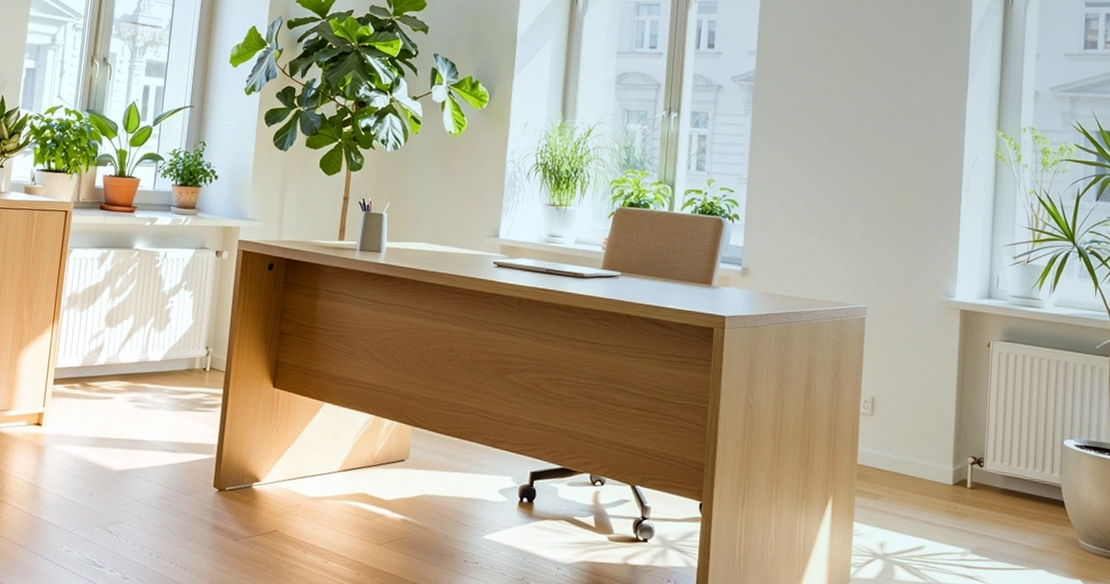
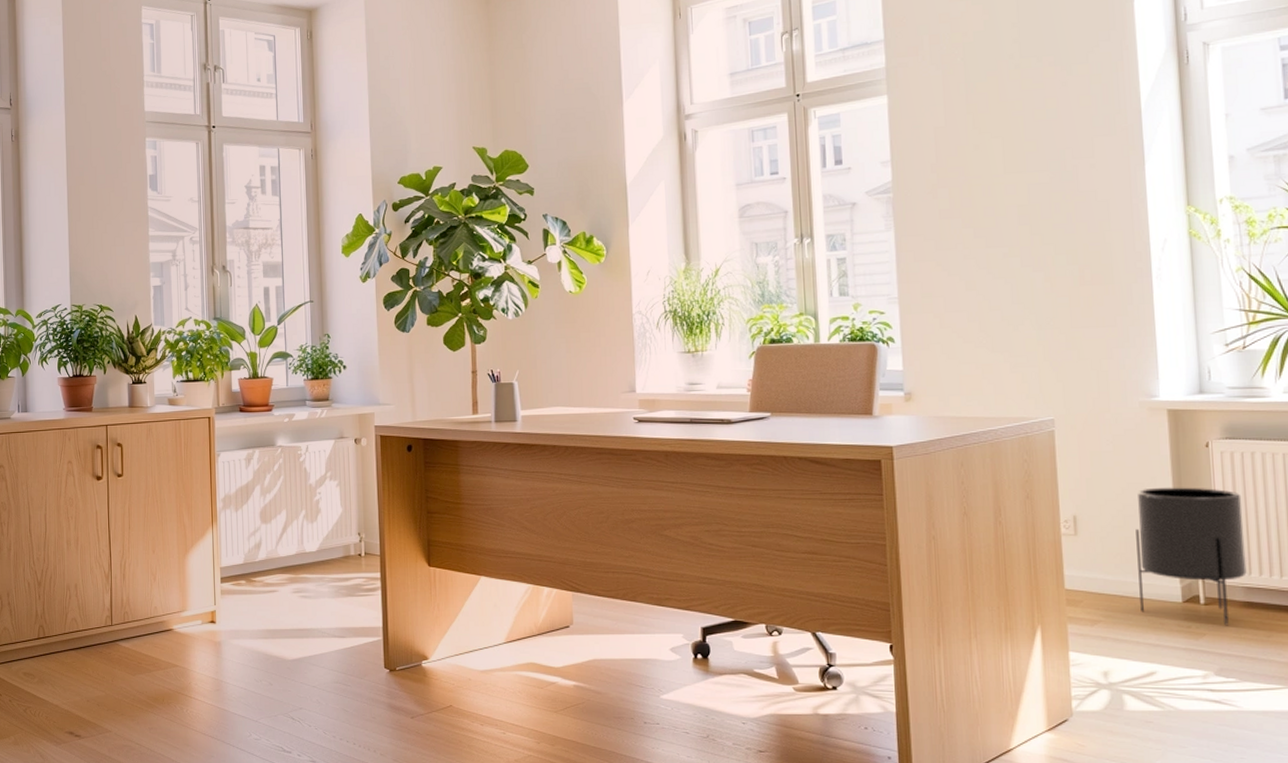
planter: none [918,378,1011,510] -> present [1136,487,1247,626]

